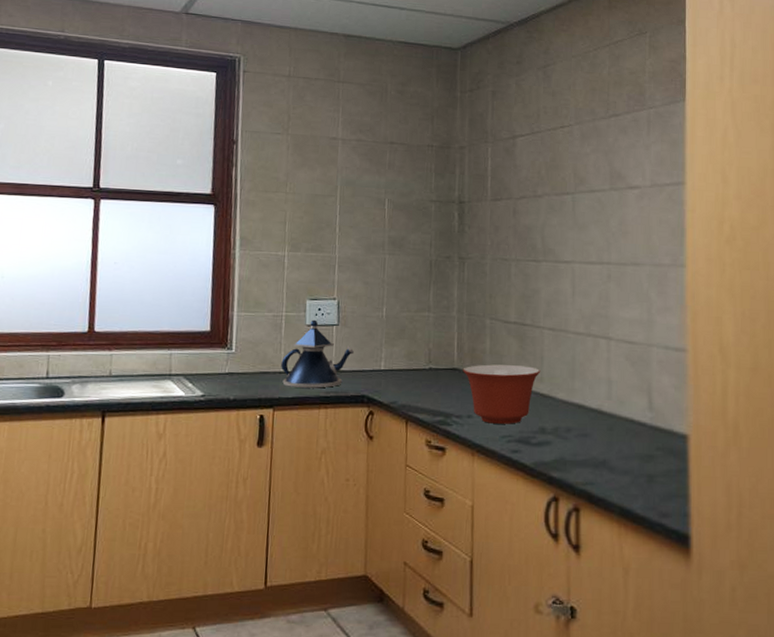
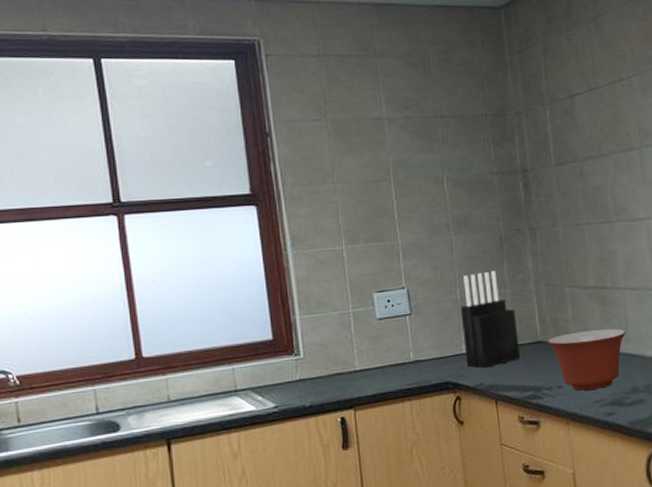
teapot: present [281,319,355,388] -> none [355,312,433,385]
knife block: none [383,293,436,387] -> present [460,271,520,368]

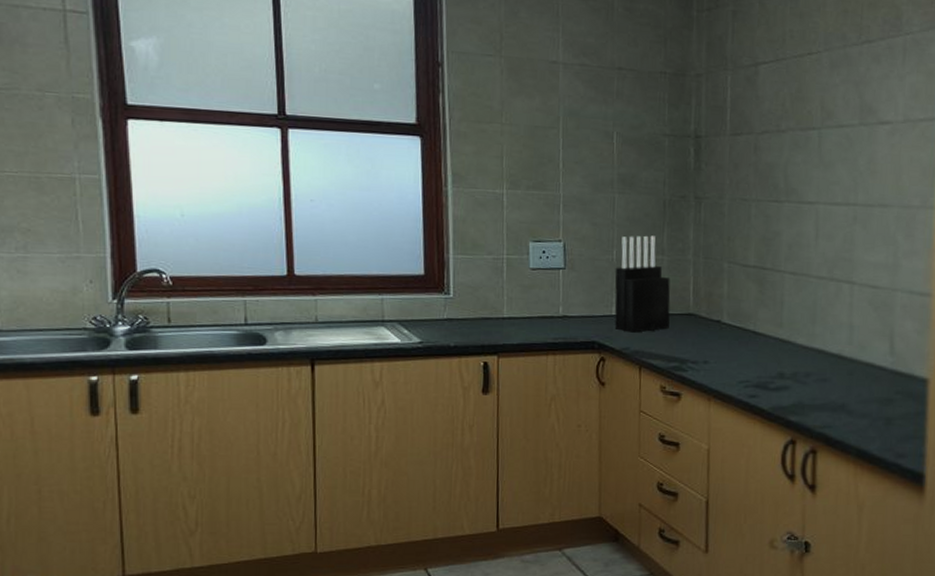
mixing bowl: present [547,328,627,391] -> none [698,309,781,370]

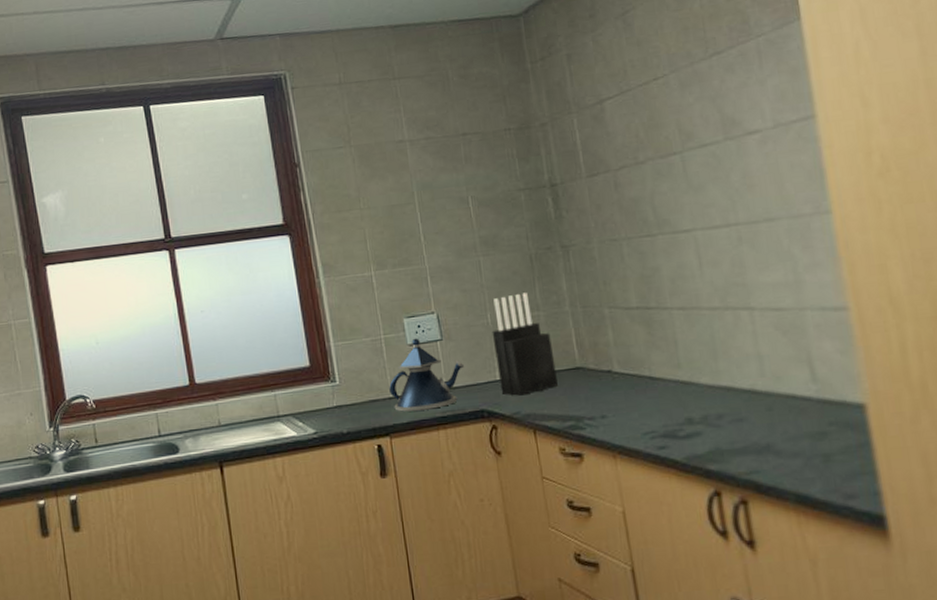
teapot: none [504,263,584,334] -> present [389,338,465,412]

